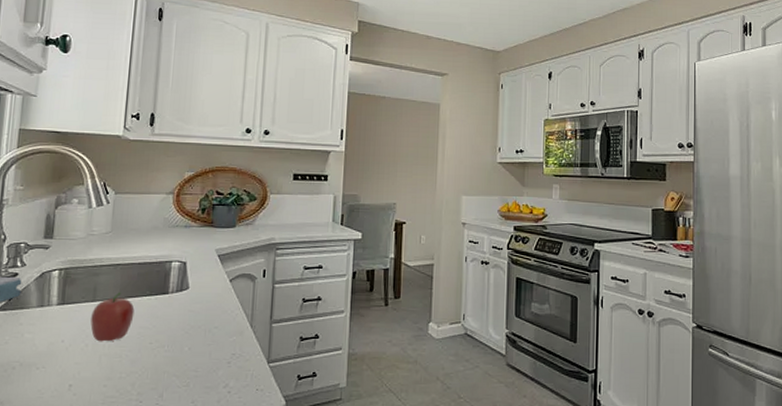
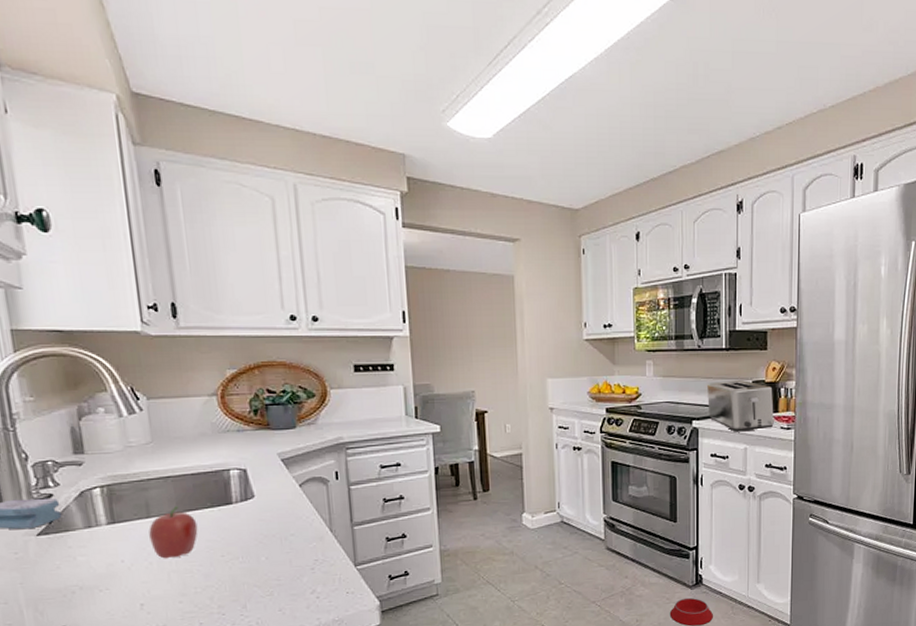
toaster: none [609,207,673,257] -> present [707,379,774,432]

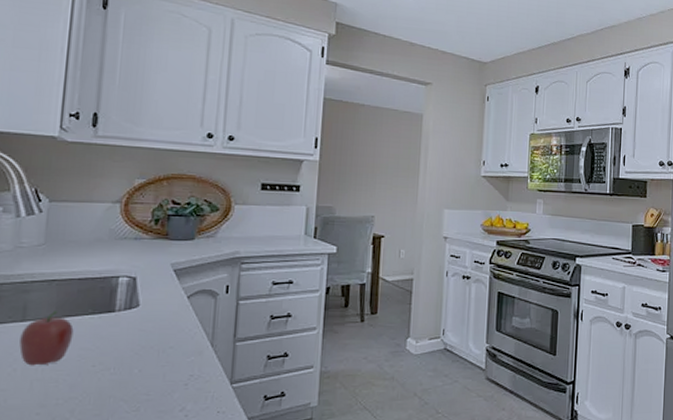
toaster: present [707,379,774,432] -> none [591,222,651,272]

